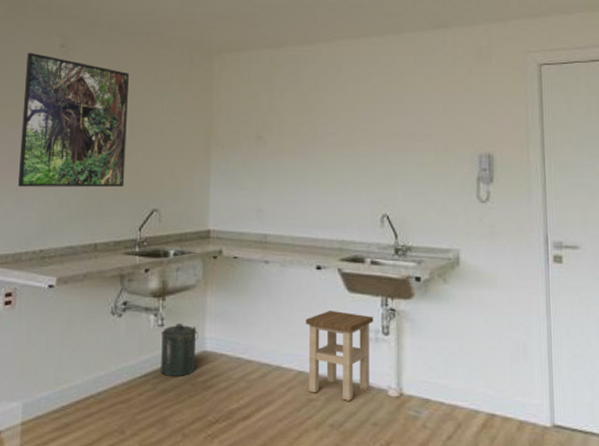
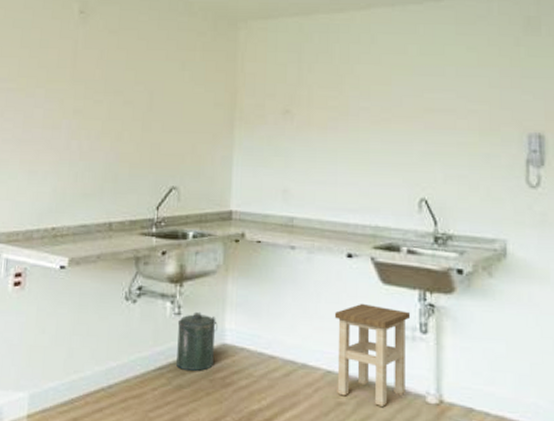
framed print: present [18,52,130,188] -> none [32,18,151,162]

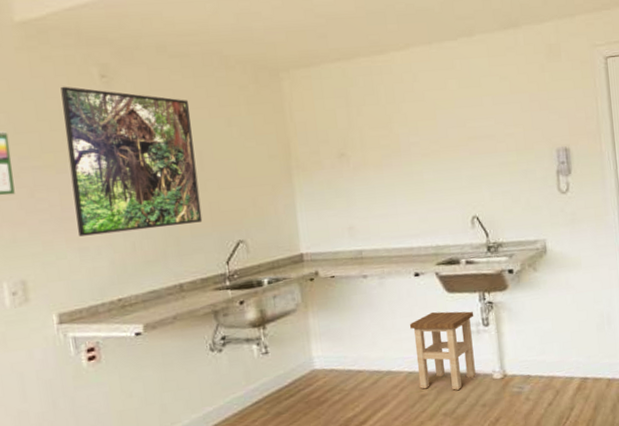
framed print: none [32,18,151,162] -> present [60,86,203,237]
canister: present [176,311,218,371] -> none [266,347,307,399]

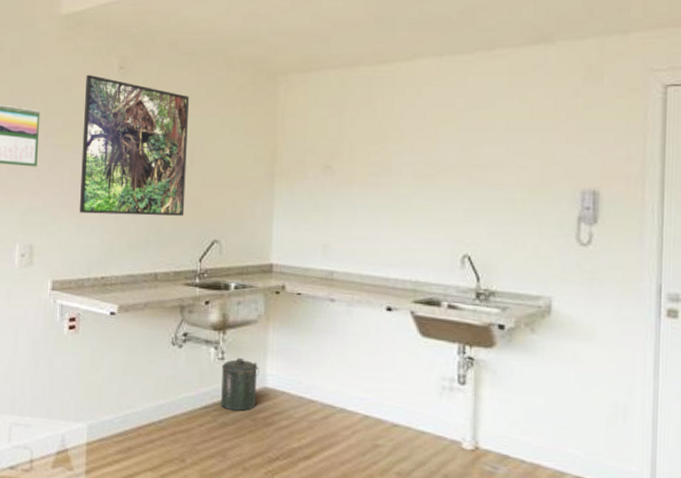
canister: none [266,347,307,399] -> present [221,357,259,411]
stool: present [409,311,476,390] -> none [372,354,449,450]

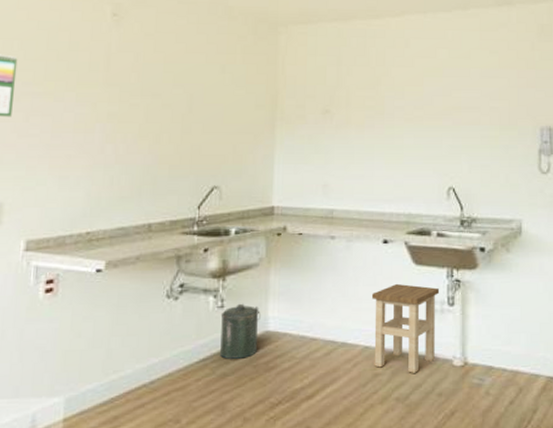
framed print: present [80,74,190,216] -> none [62,20,189,165]
stool: none [372,354,449,450] -> present [371,283,440,373]

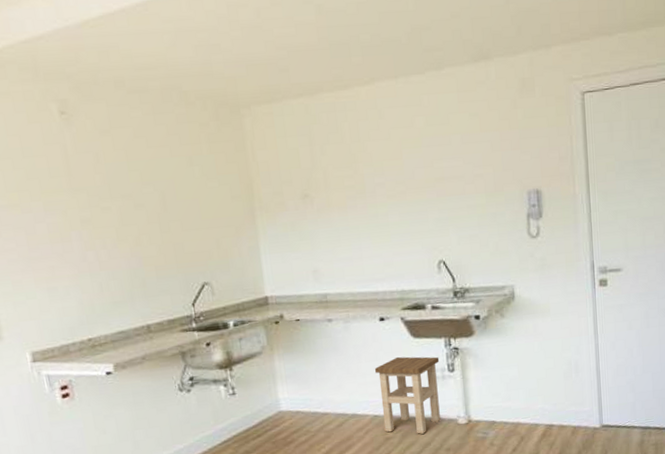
canister: present [220,303,261,359] -> none [233,389,274,439]

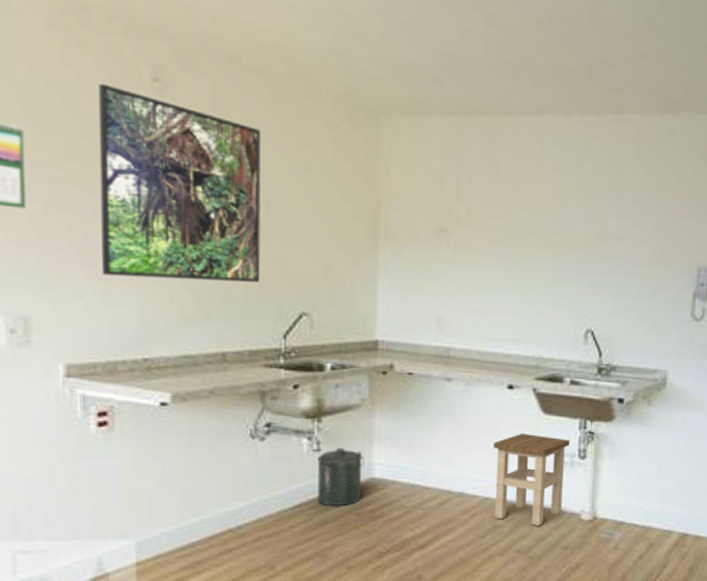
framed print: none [21,123,168,277] -> present [98,83,262,282]
canister: none [233,389,274,439] -> present [317,447,364,506]

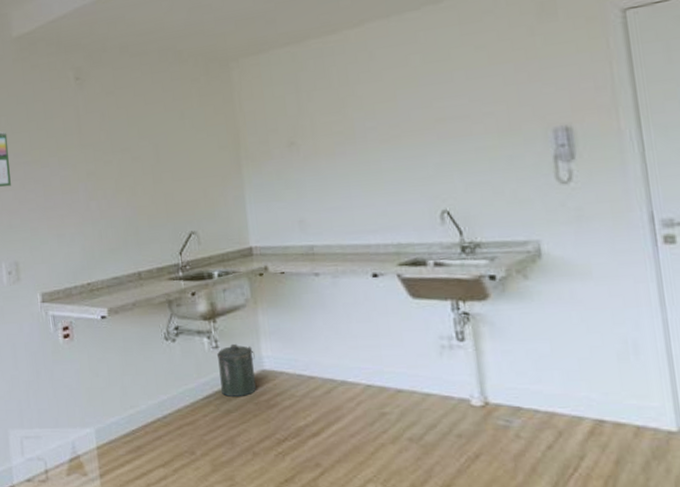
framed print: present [98,83,262,282] -> none [45,89,159,224]
stool: present [492,433,571,526] -> none [366,319,448,413]

